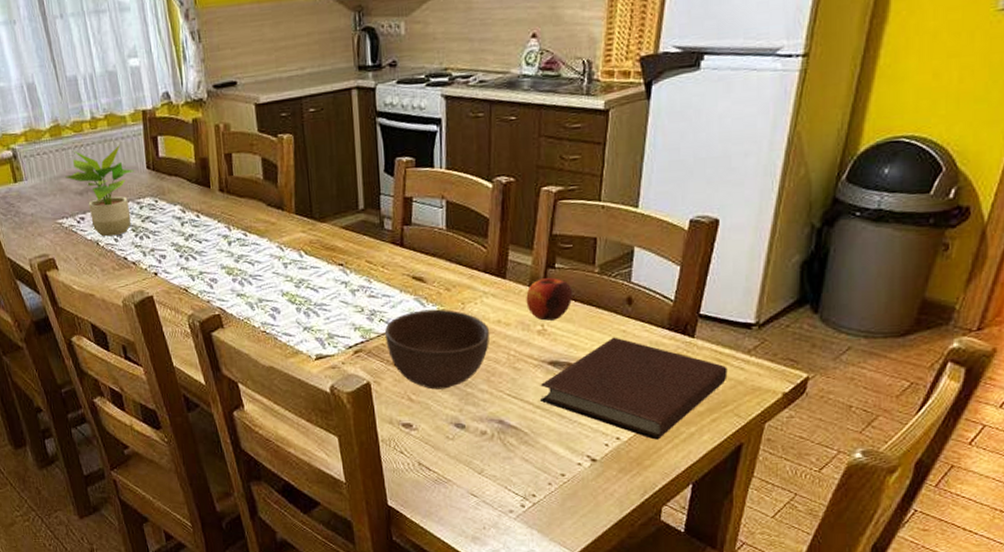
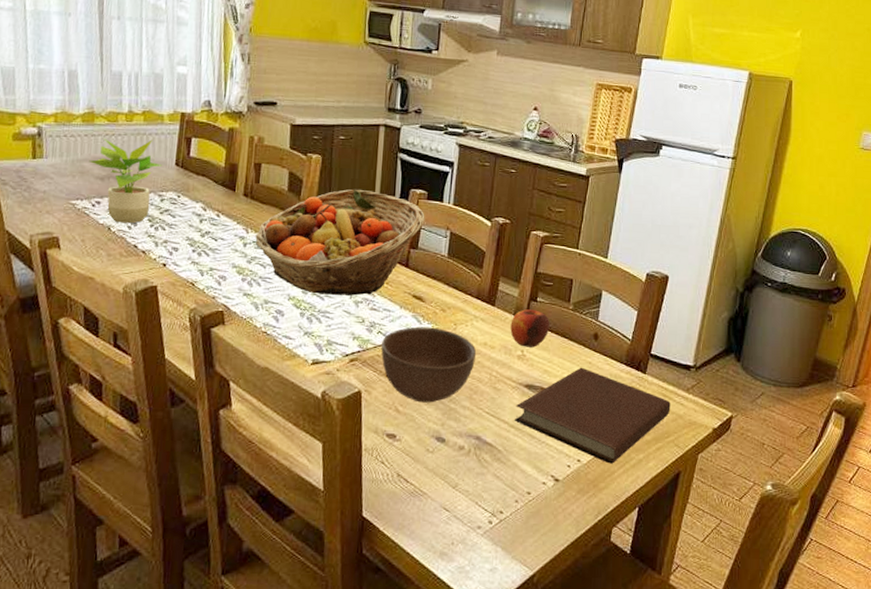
fruit basket: none [238,166,416,287] -> present [255,189,425,296]

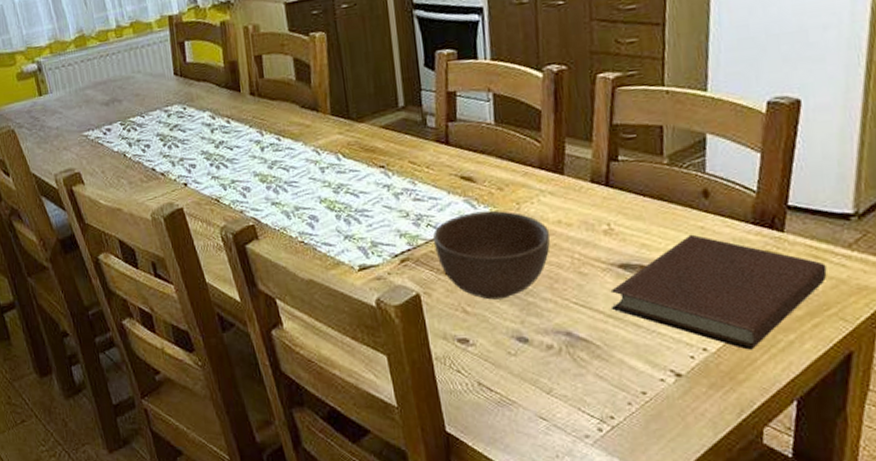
potted plant: present [89,138,163,224] -> none [91,52,162,148]
fruit basket: present [255,189,425,296] -> none [271,62,460,192]
apple: present [510,309,550,348] -> none [587,171,641,219]

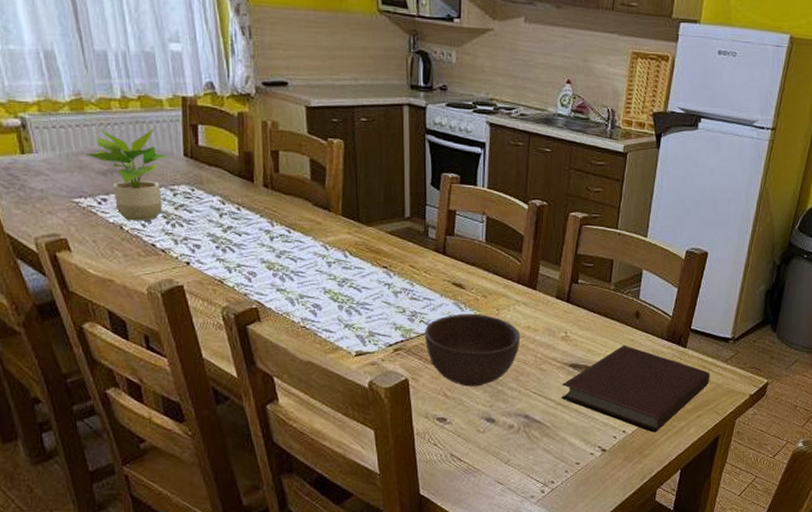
potted plant: none [91,52,162,148] -> present [86,128,170,221]

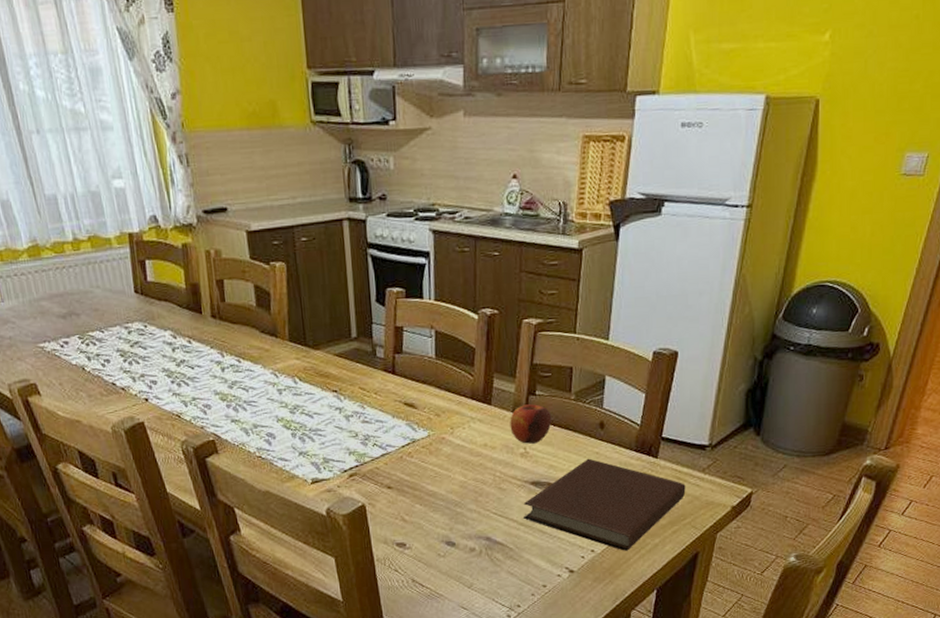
potted plant: present [86,128,170,221] -> none [46,268,122,362]
bowl: present [425,313,521,387] -> none [379,433,478,510]
apple: none [553,292,592,329] -> present [510,404,552,444]

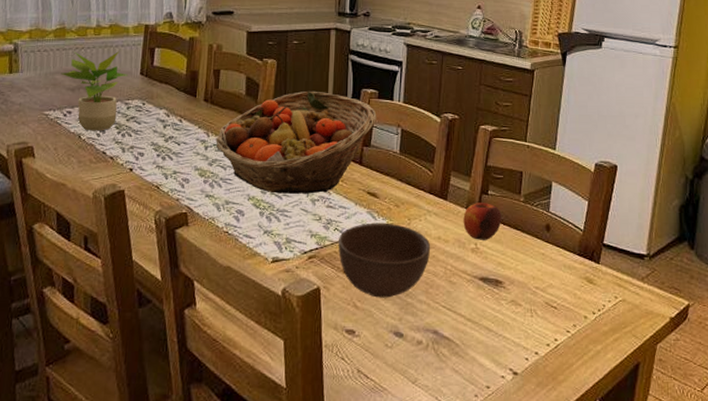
potted plant: none [46,268,122,362] -> present [61,51,129,131]
fruit basket: none [231,295,406,413] -> present [215,90,377,194]
bowl: none [379,433,478,510] -> present [338,222,431,298]
notebook: present [523,458,686,551] -> none [470,259,626,356]

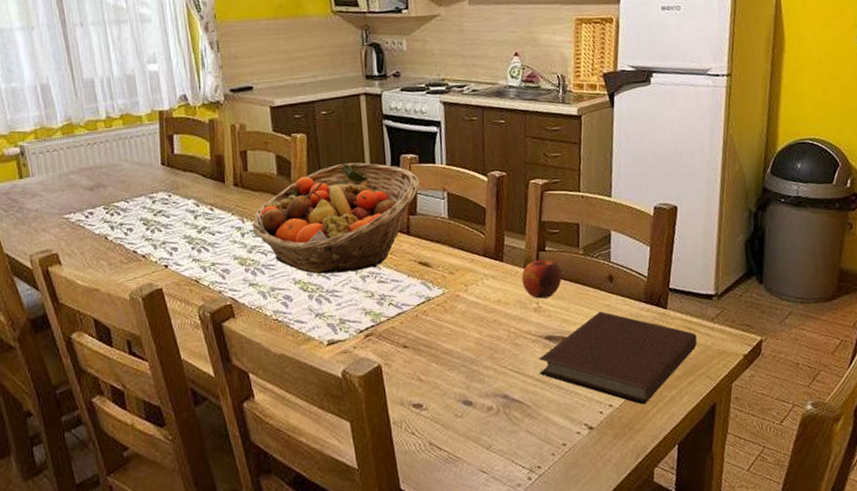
potted plant: present [61,51,129,131] -> none [75,142,149,231]
bowl: present [338,222,431,298] -> none [394,291,492,369]
notebook: none [470,259,626,356] -> present [539,311,697,405]

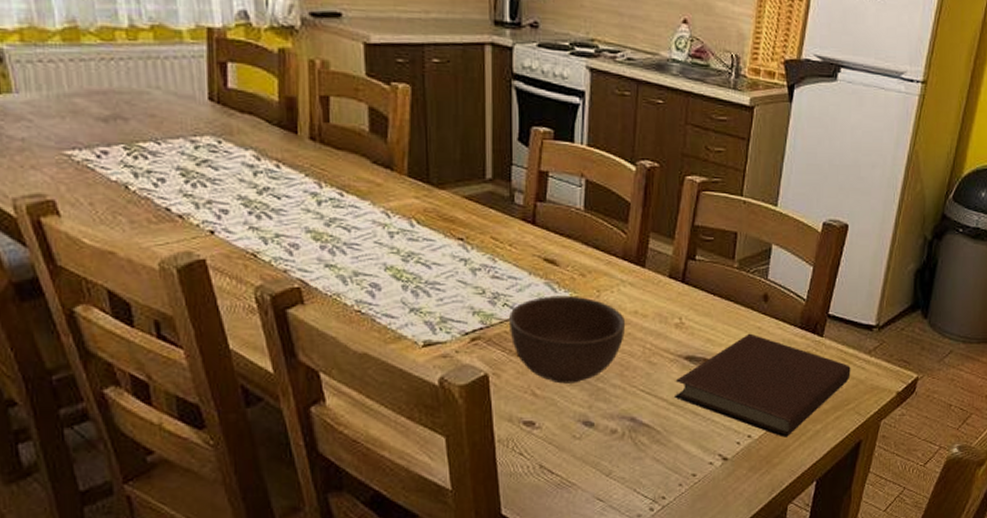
fruit basket: present [252,162,420,275] -> none [332,127,553,262]
bowl: none [394,291,492,369] -> present [509,295,626,384]
apple: present [521,259,563,299] -> none [665,270,712,314]

